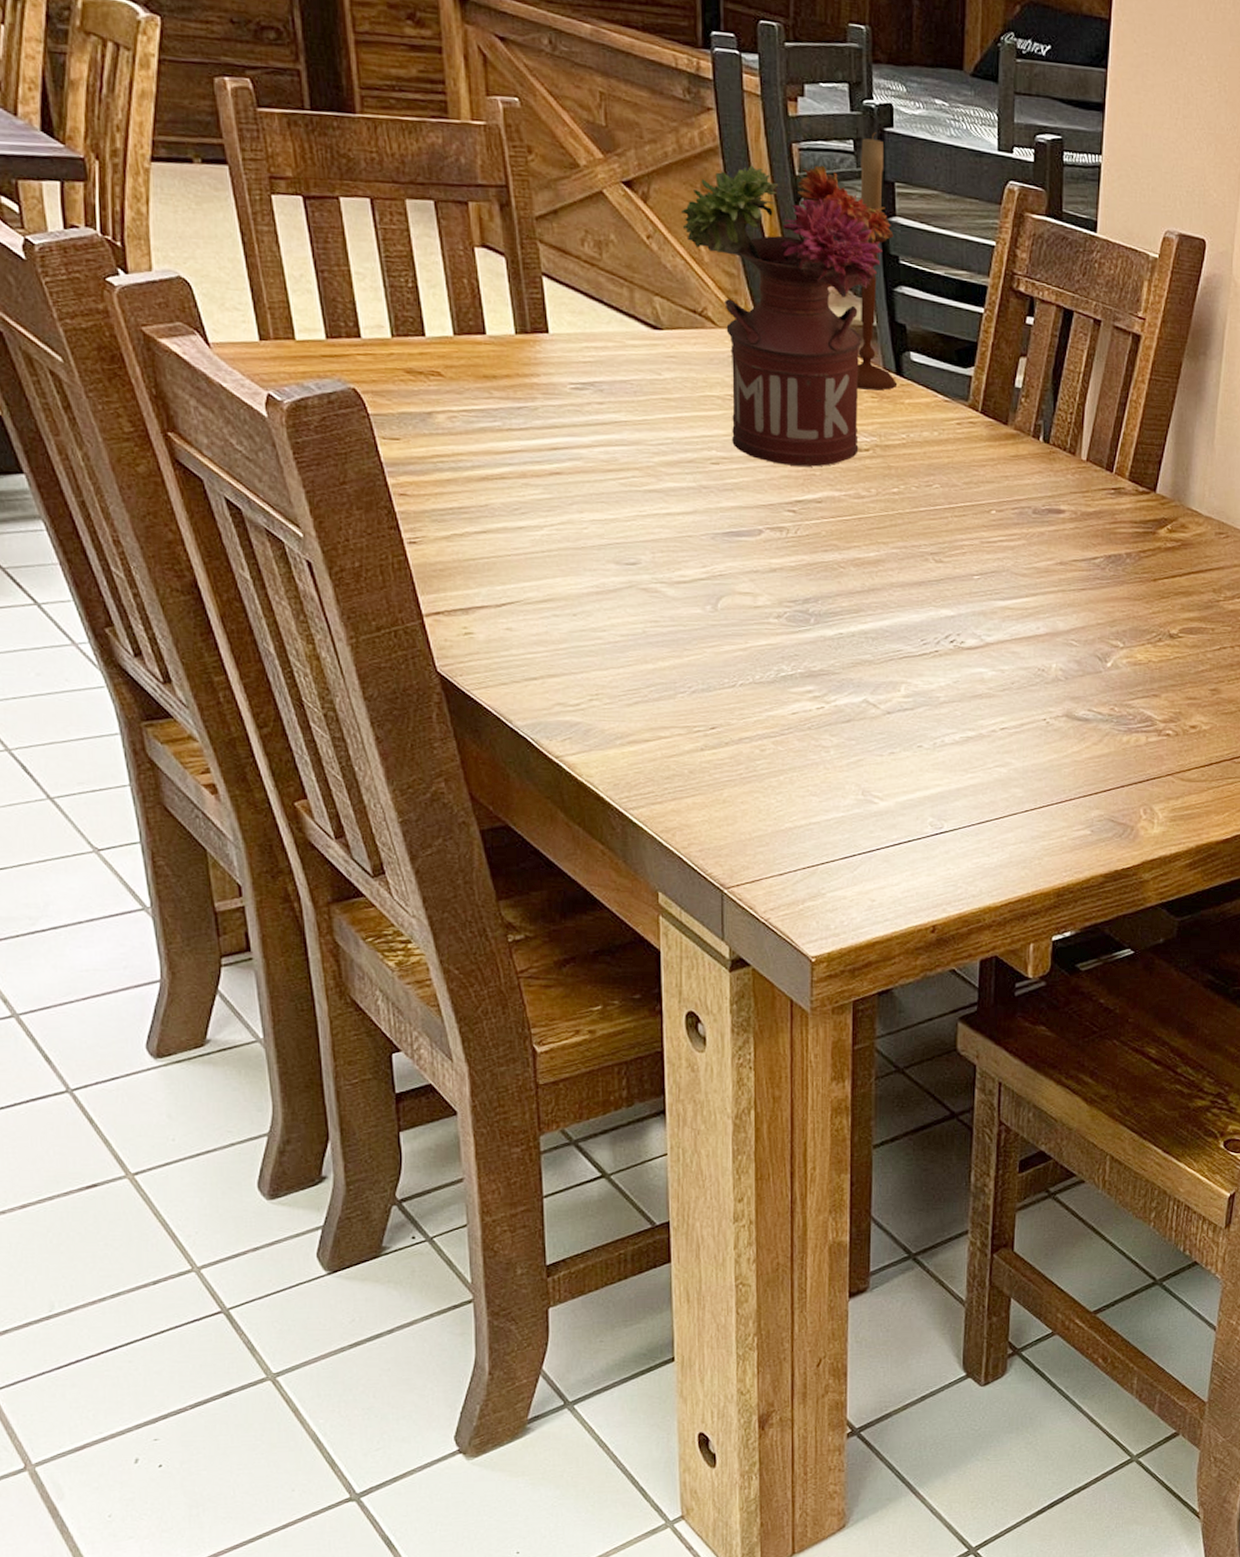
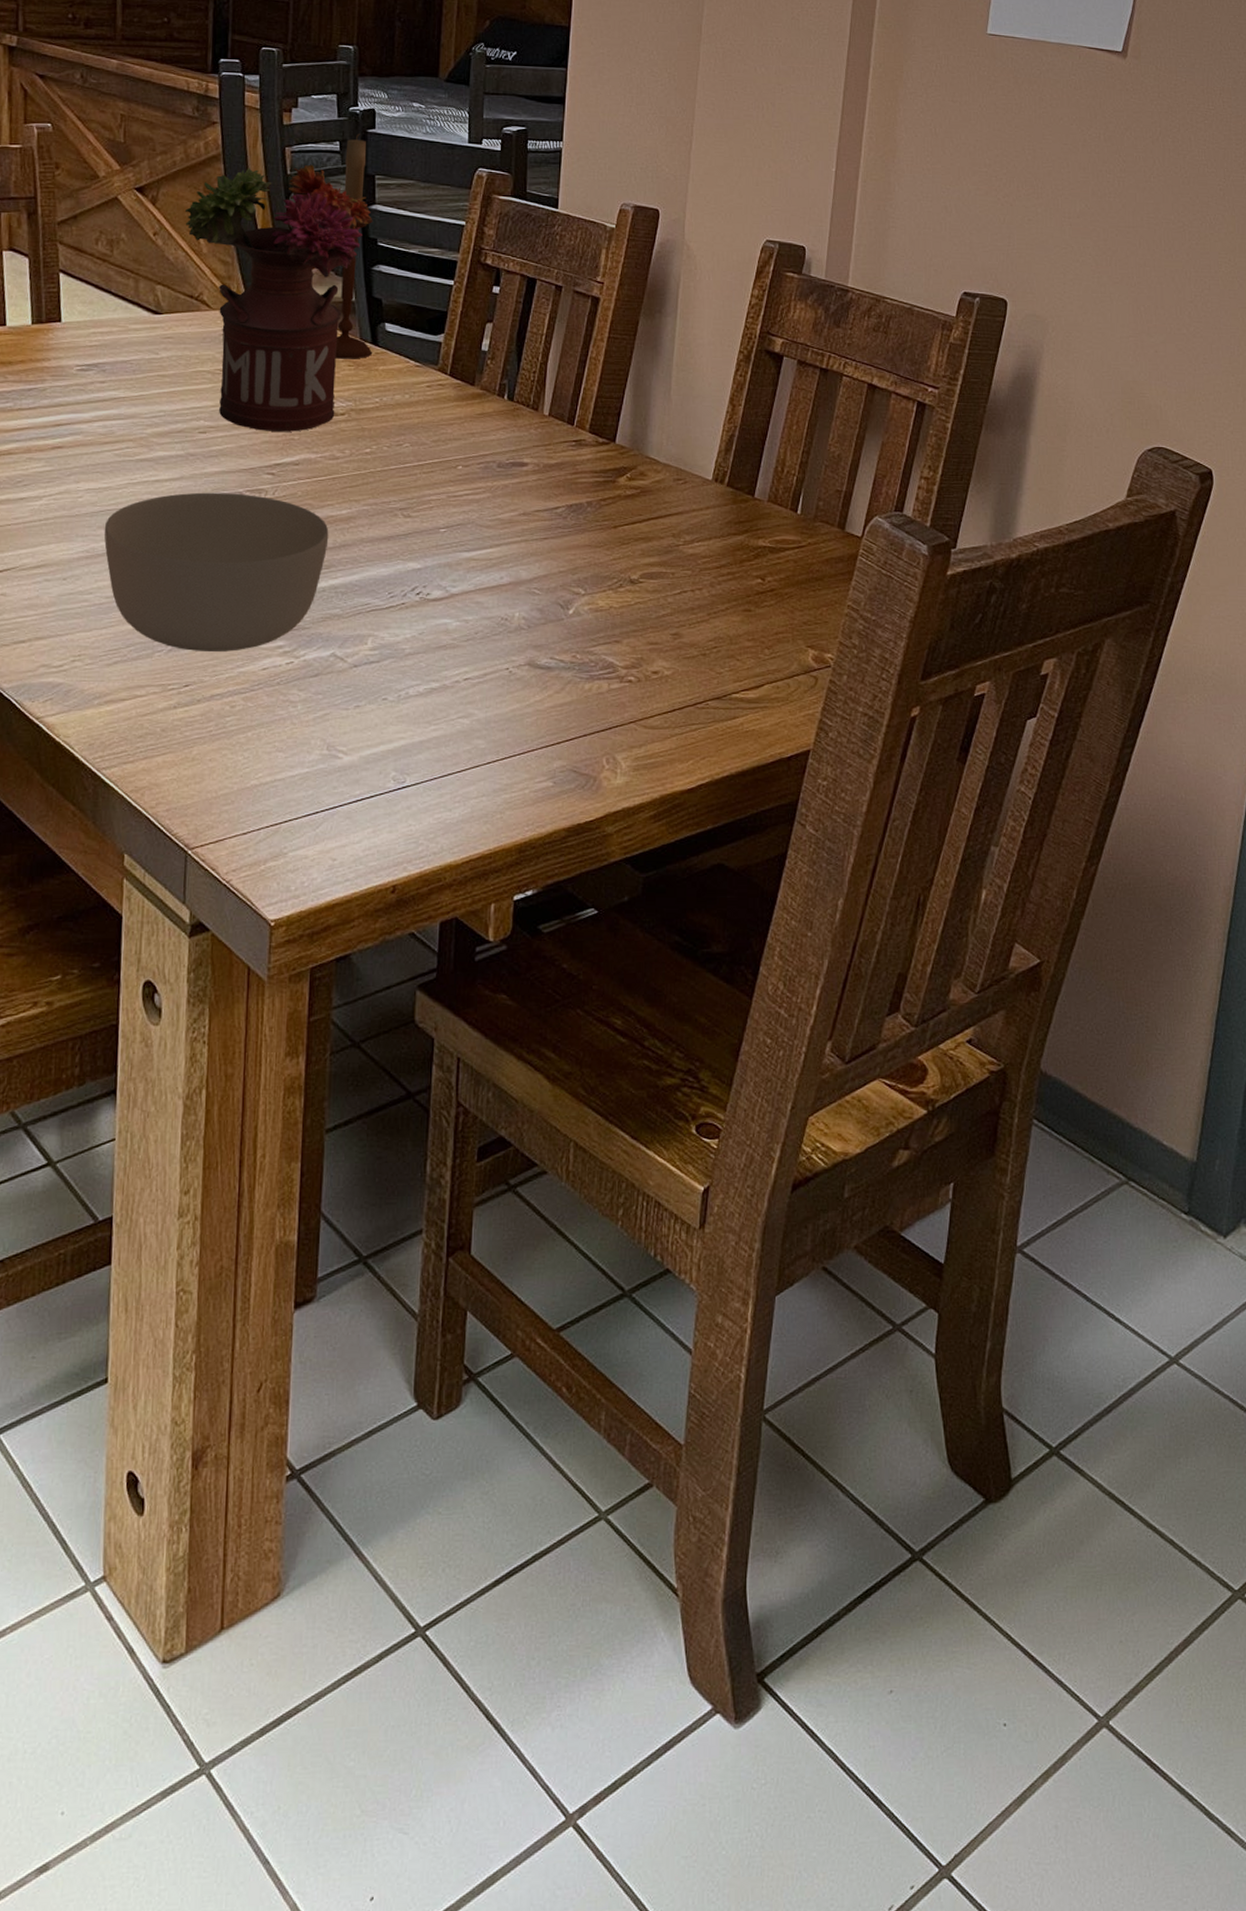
bowl: none [614,528,857,695] -> present [104,492,329,653]

